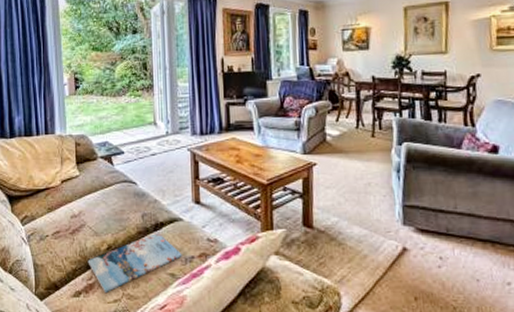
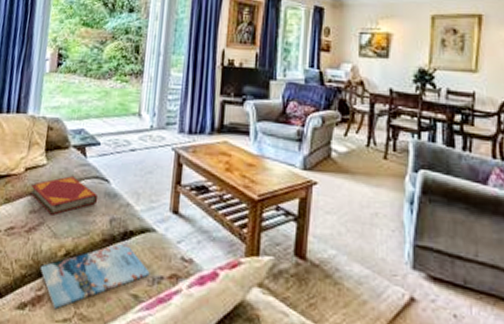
hardback book: none [68,183,129,217] -> present [30,176,99,215]

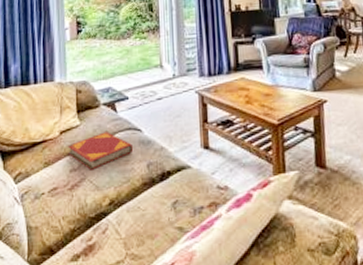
magazine: present [40,242,150,308] -> none [87,182,191,254]

